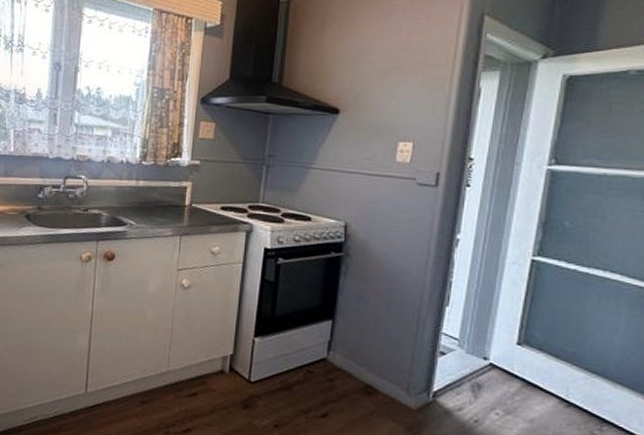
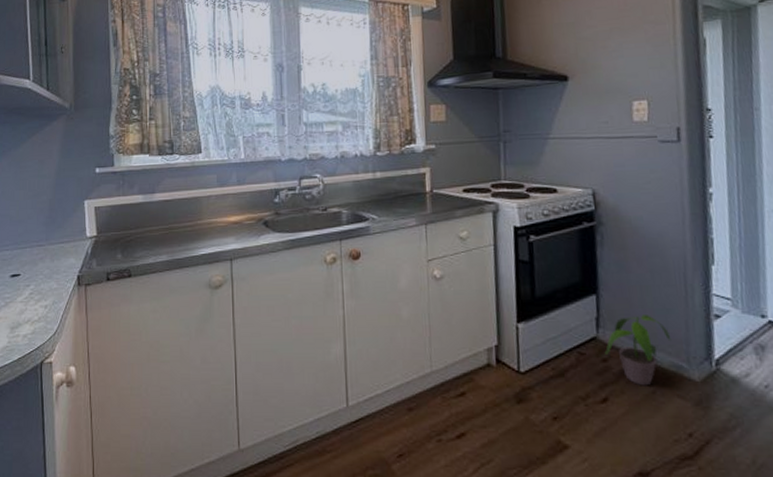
potted plant: none [333,343,396,408] -> present [605,315,672,386]

